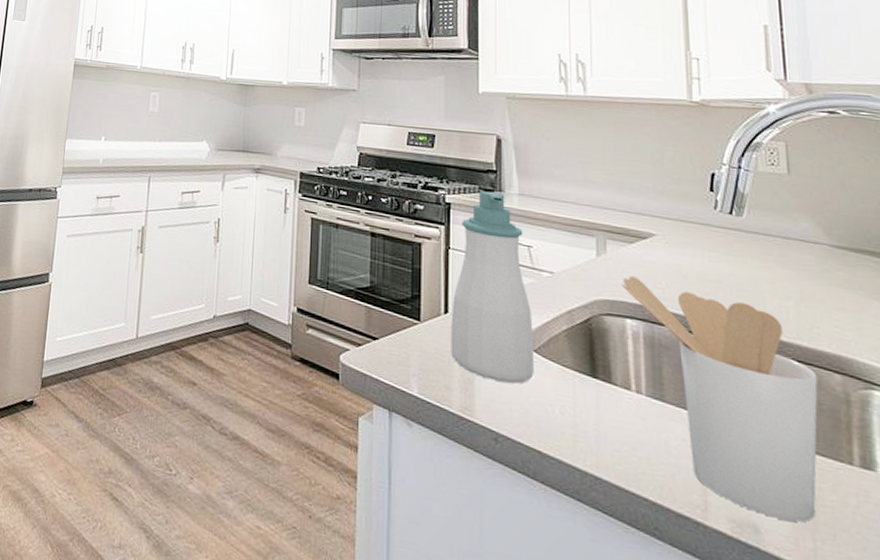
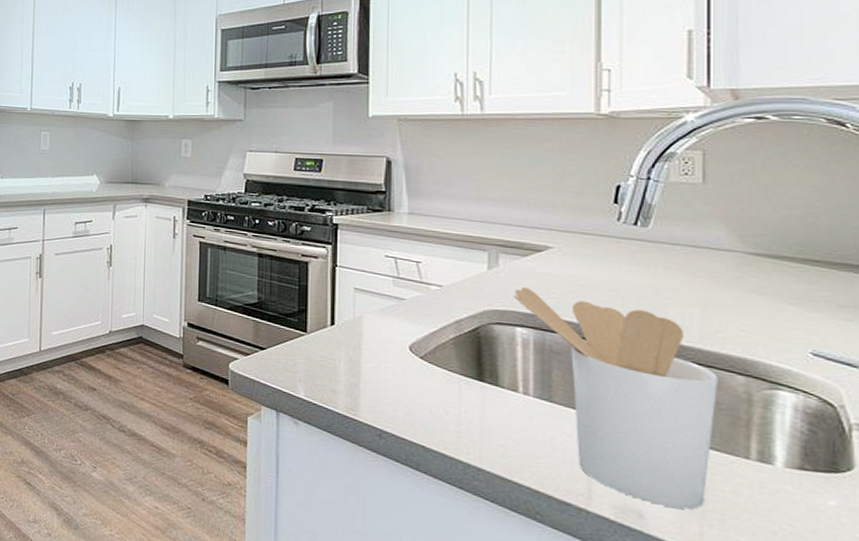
soap bottle: present [451,191,534,384] -> none [337,212,420,387]

